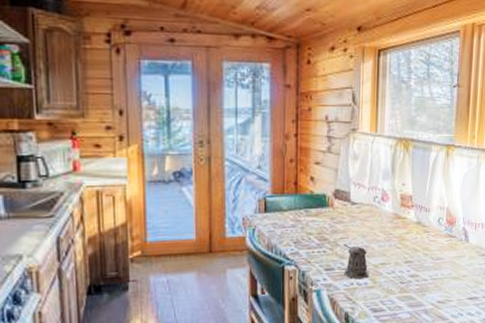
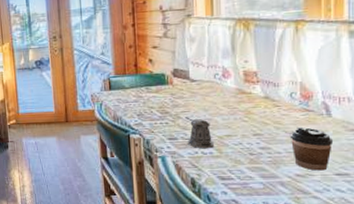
coffee cup: none [435,252,468,297] -> present [289,126,332,171]

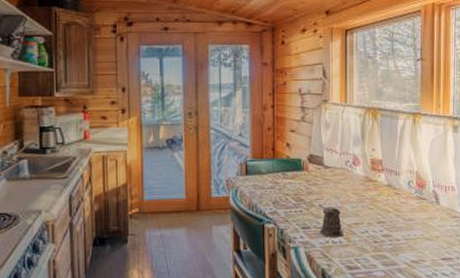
coffee cup: present [289,126,332,171] -> none [407,214,440,257]

